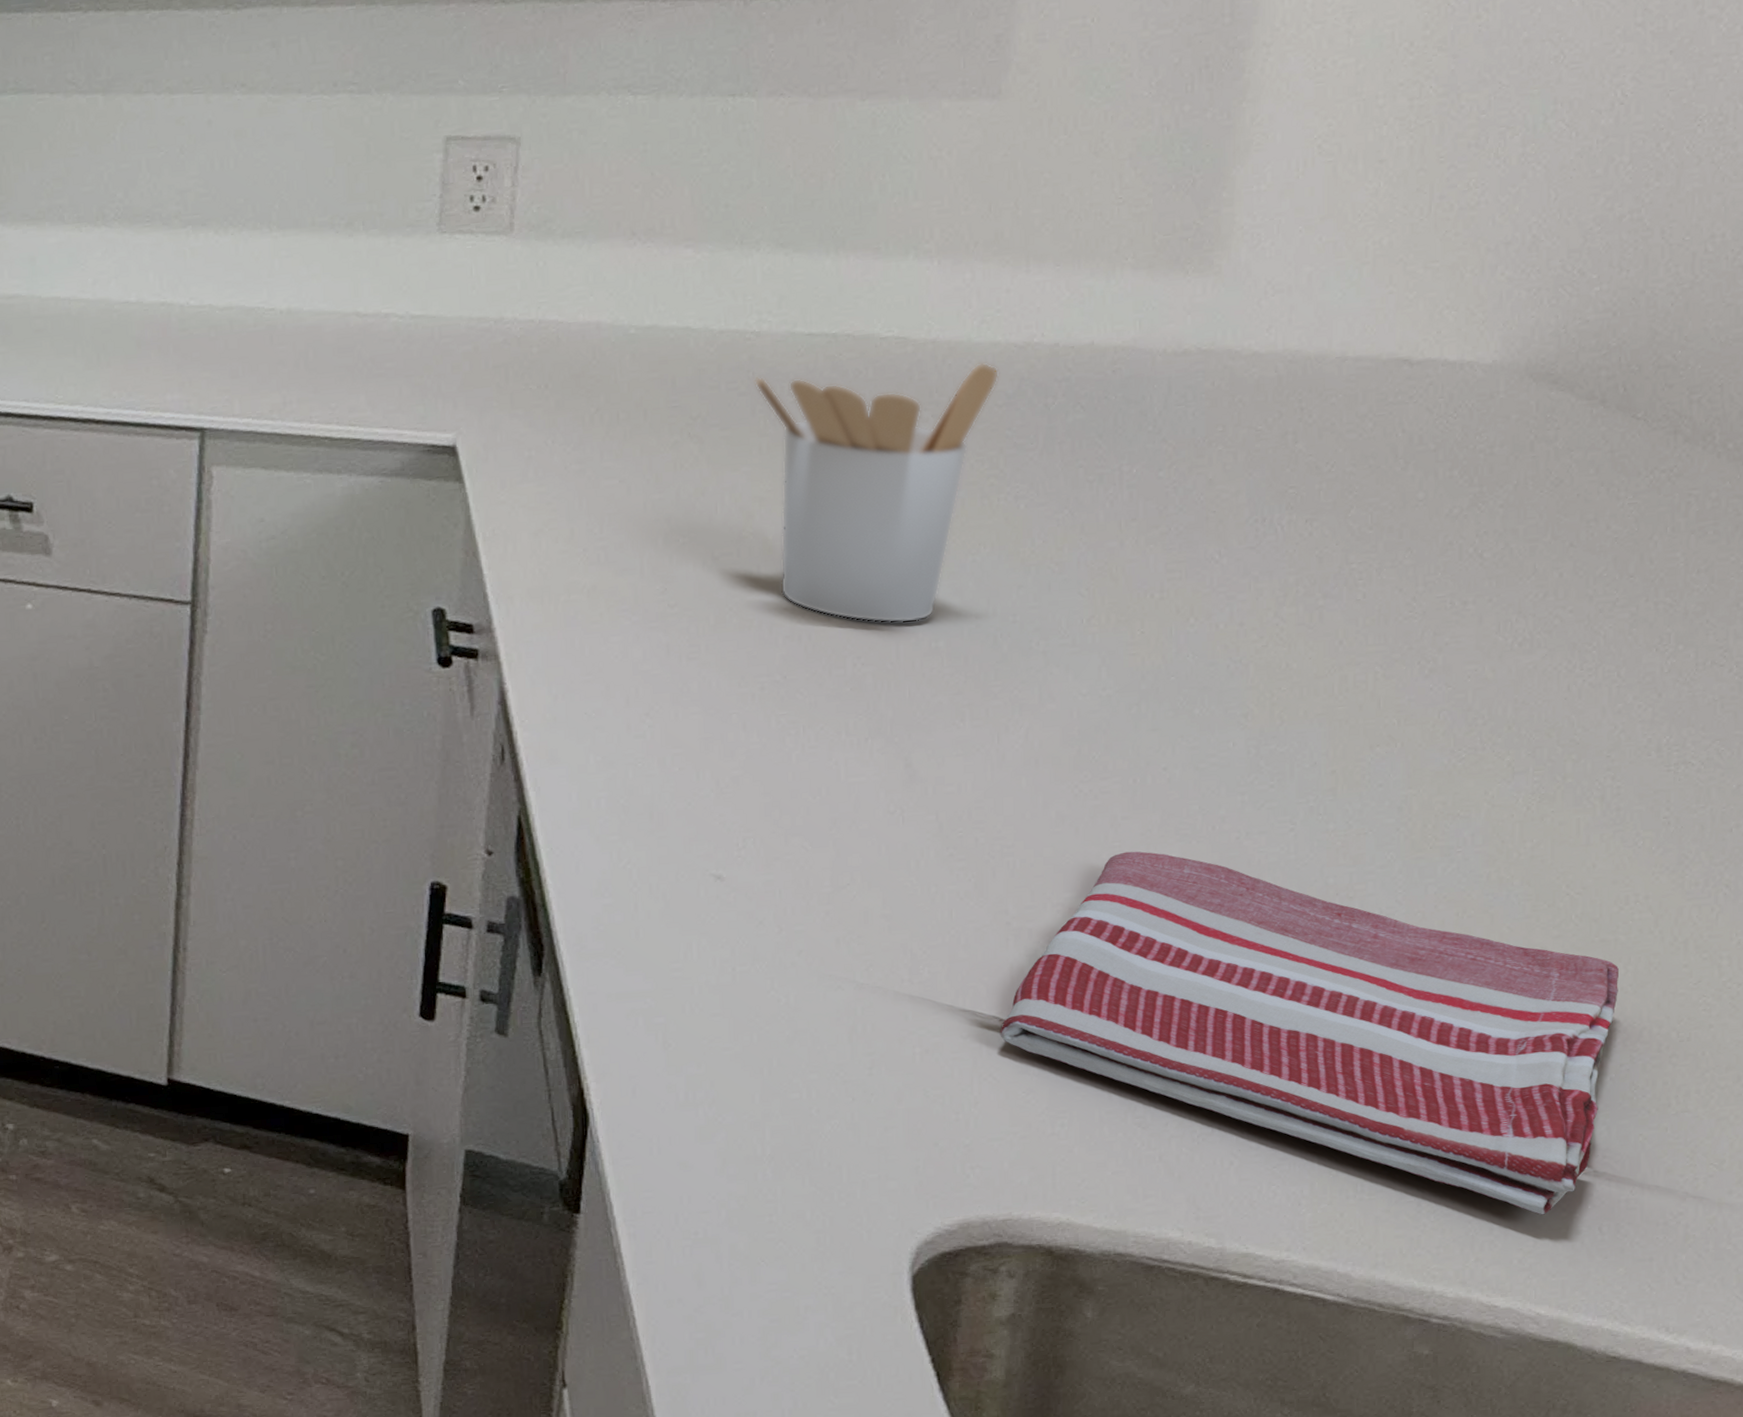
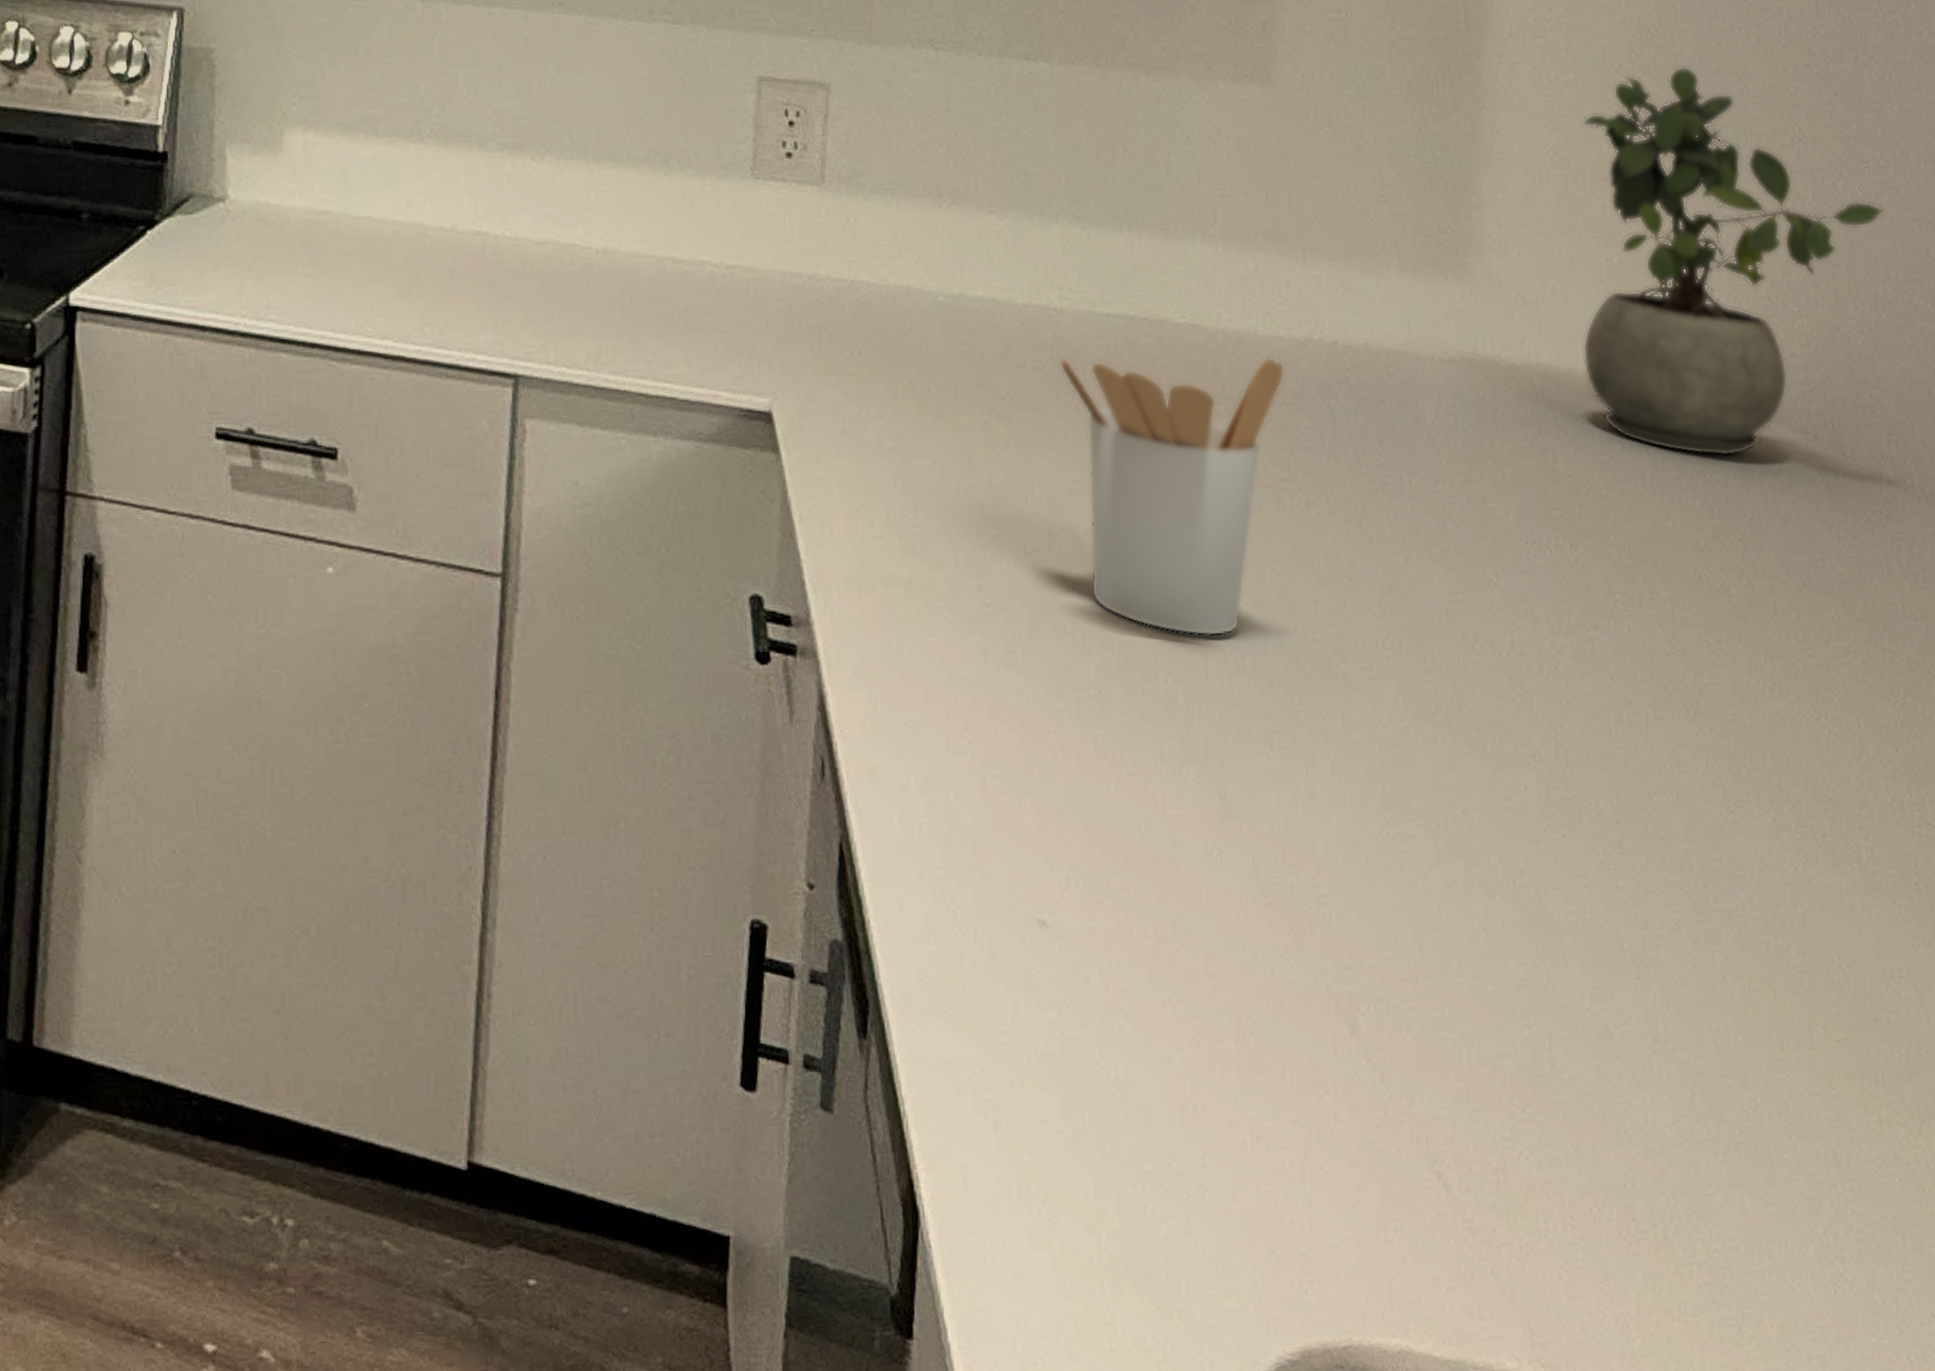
dish towel: present [1000,851,1619,1215] -> none [1327,905,1896,1341]
potted plant: none [1338,38,1716,427] -> present [1582,66,1884,457]

